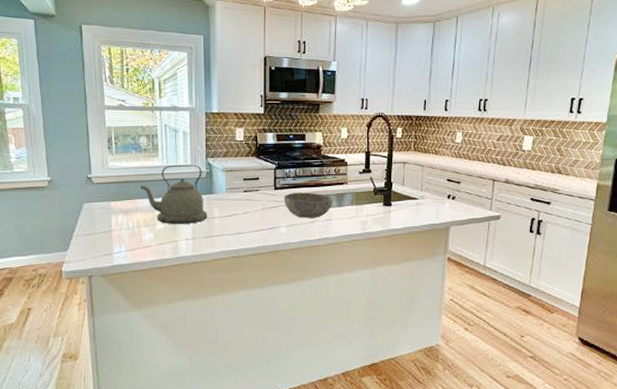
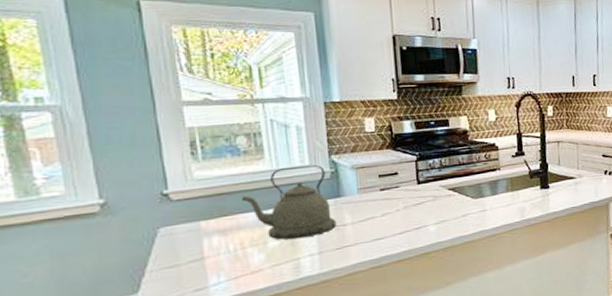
bowl: present [284,192,333,218] -> none [429,183,487,213]

